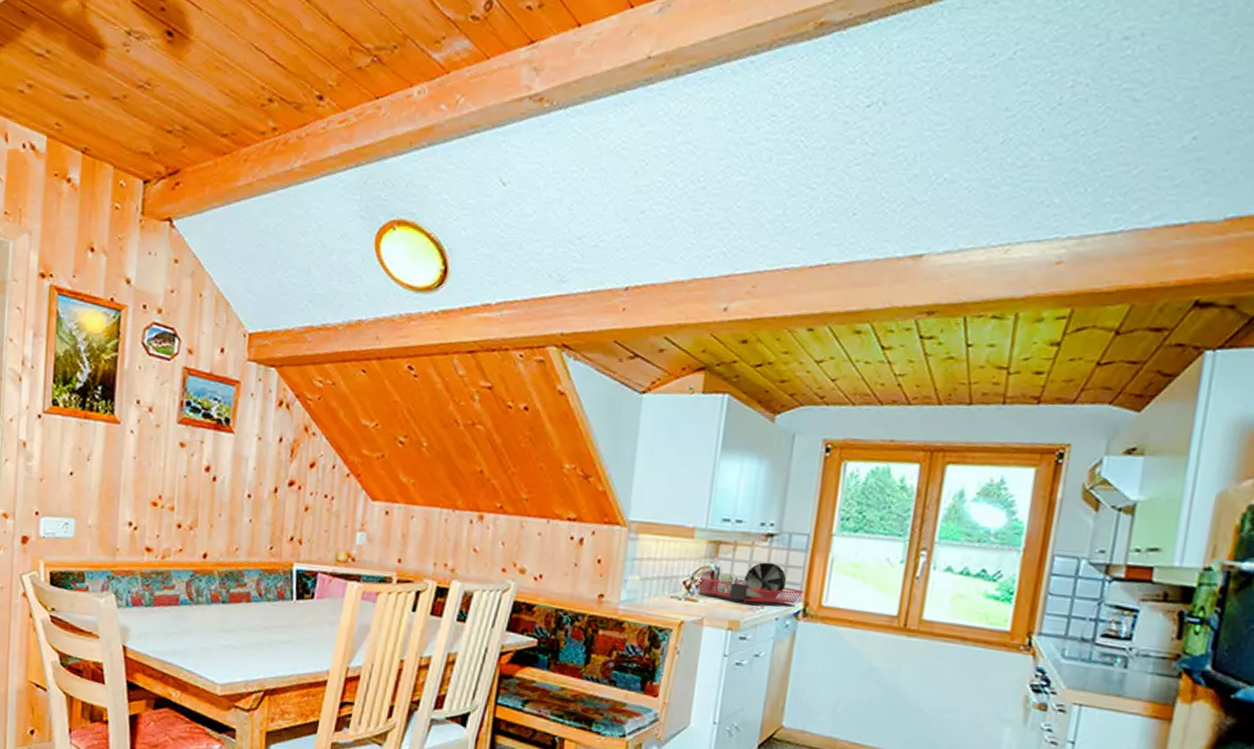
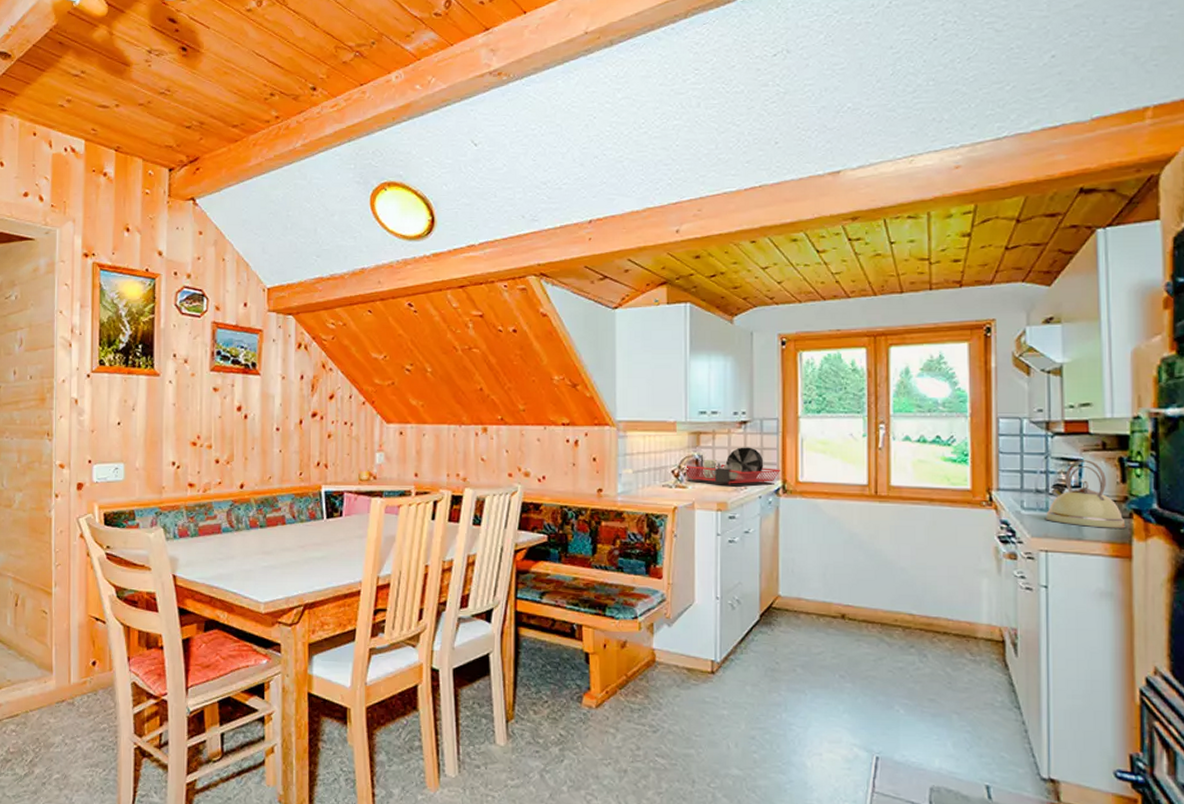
kettle: none [1085,610,1172,689] -> present [1045,460,1126,530]

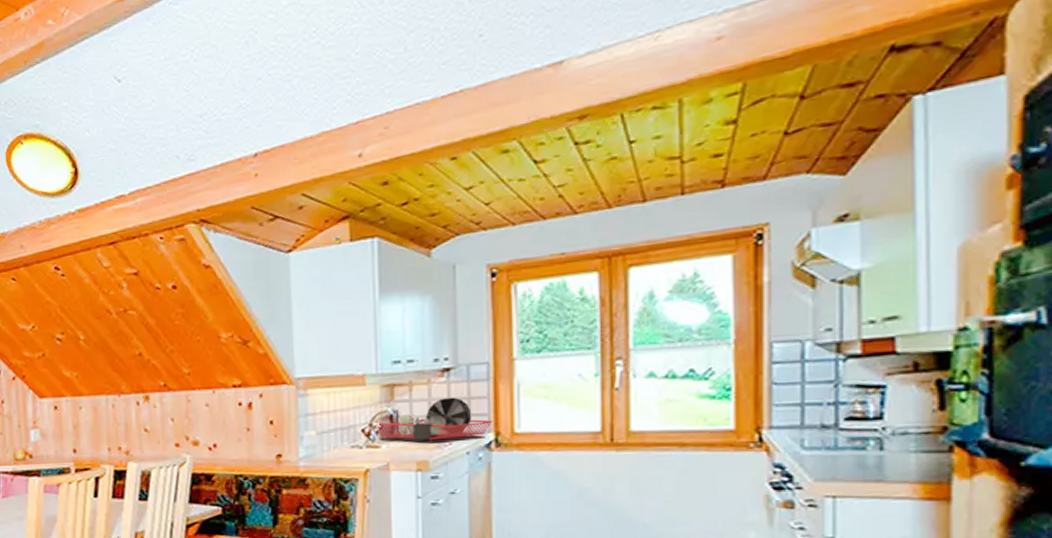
kettle: present [1045,460,1126,530] -> none [832,385,943,467]

